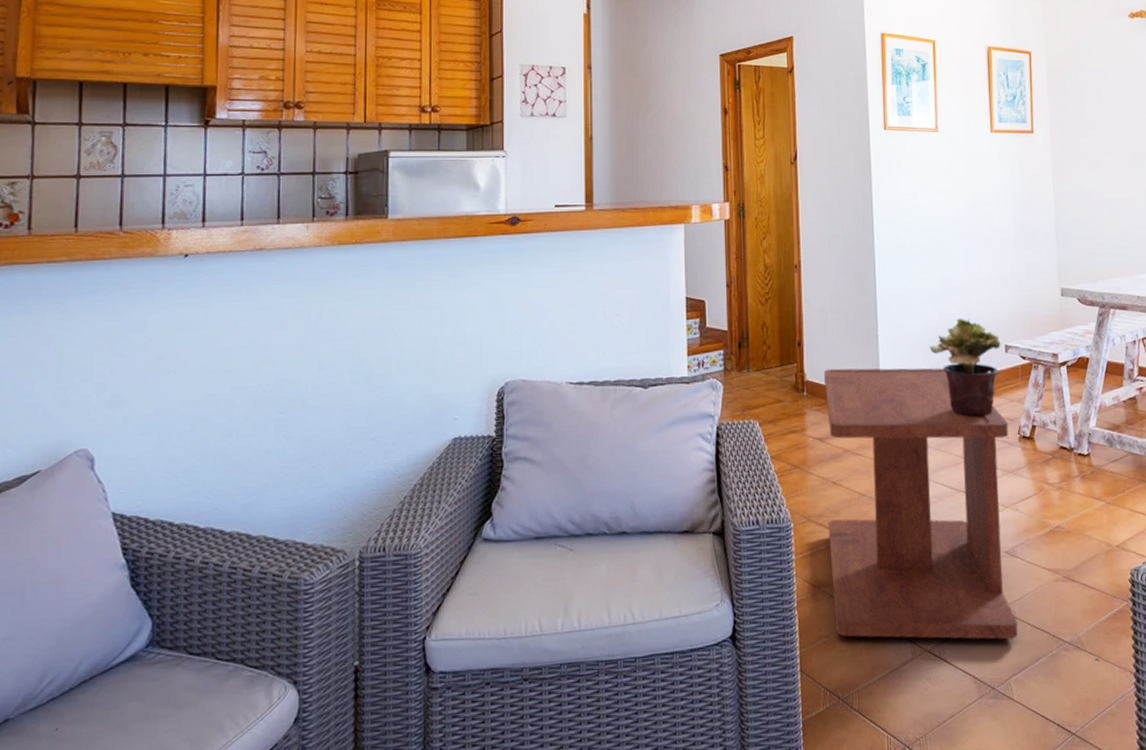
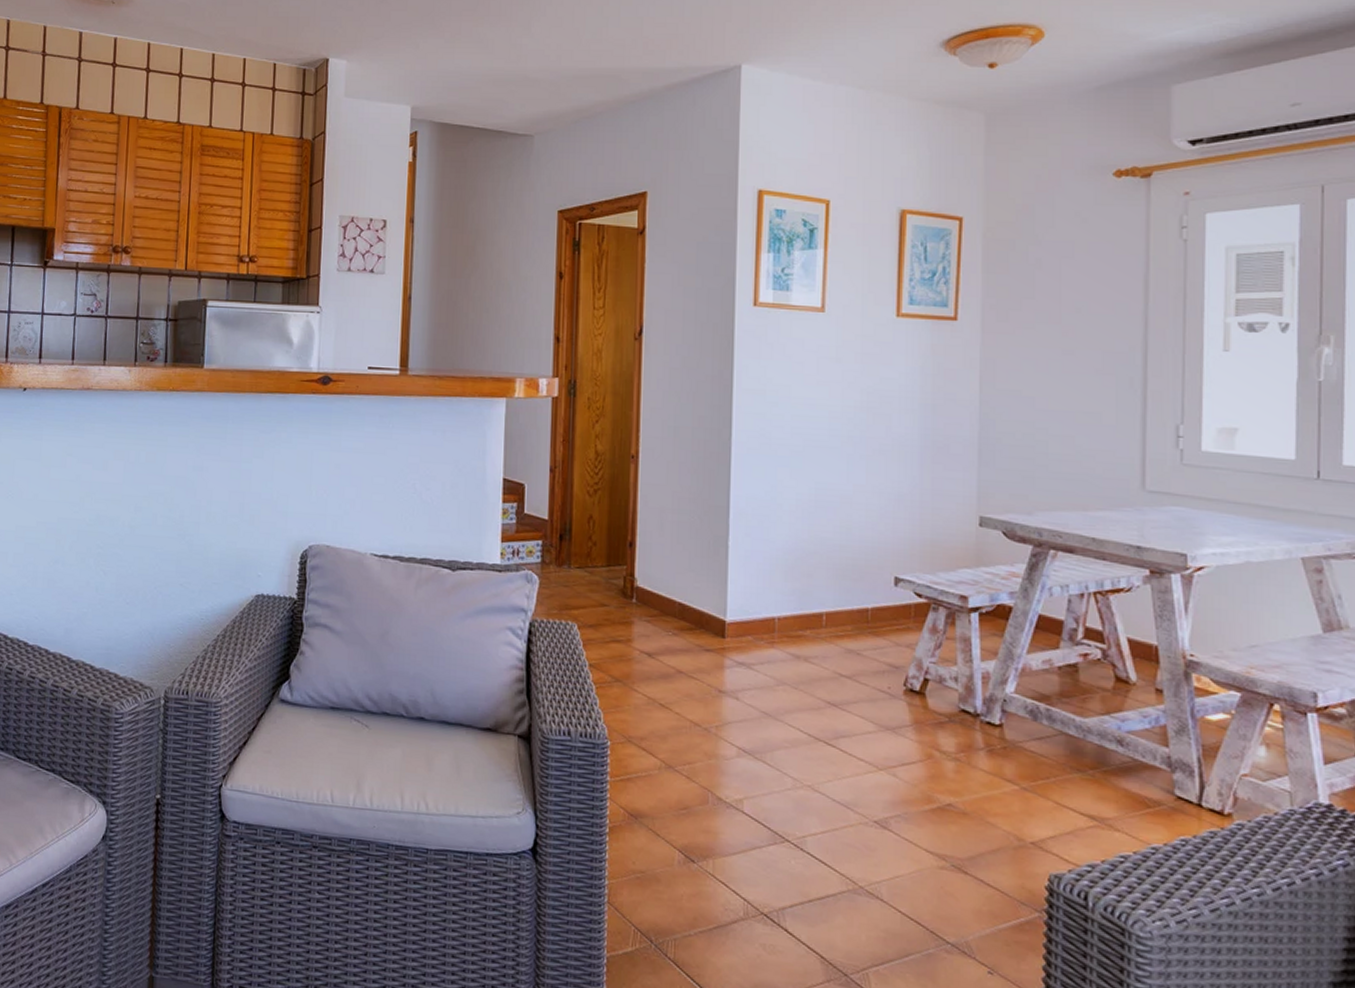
side table: present [824,368,1018,640] -> none [651,576,891,925]
potted plant: present [929,318,1002,416] -> none [793,537,890,657]

